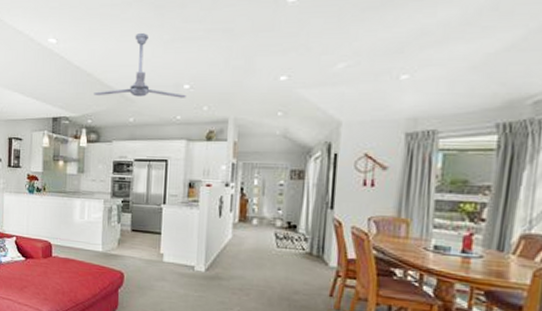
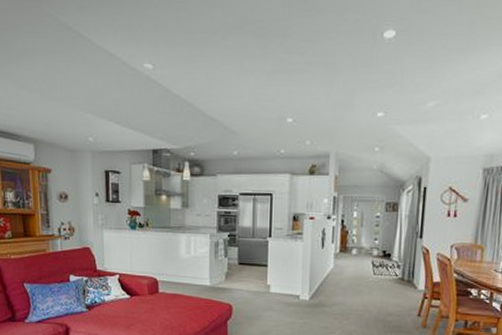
ceiling fan: present [94,32,186,98] -> none [196,61,289,132]

